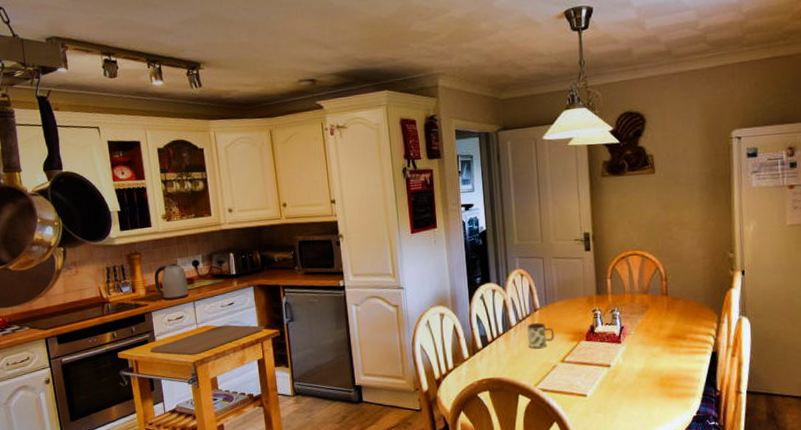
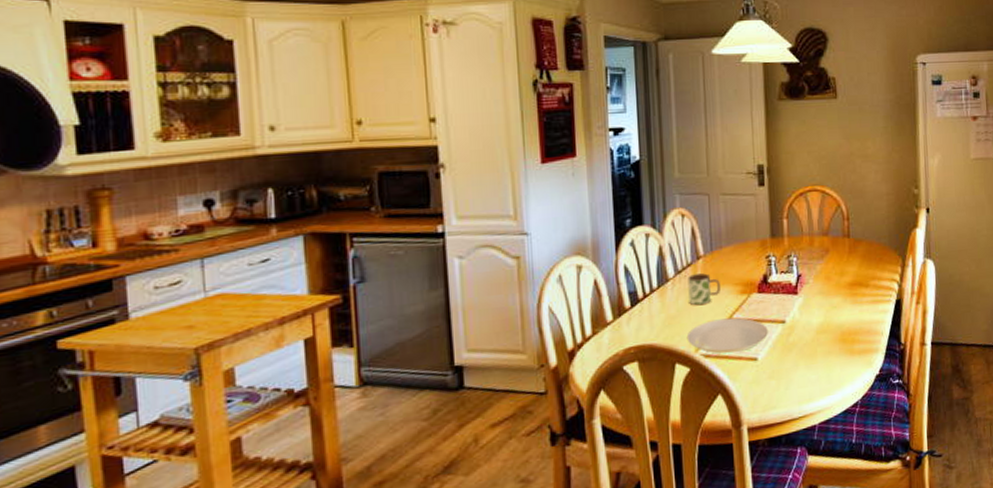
chopping board: present [150,324,265,355] -> none [117,290,318,338]
kettle: present [154,263,189,301] -> none [133,203,194,259]
plate: none [527,360,595,390] -> present [686,317,768,354]

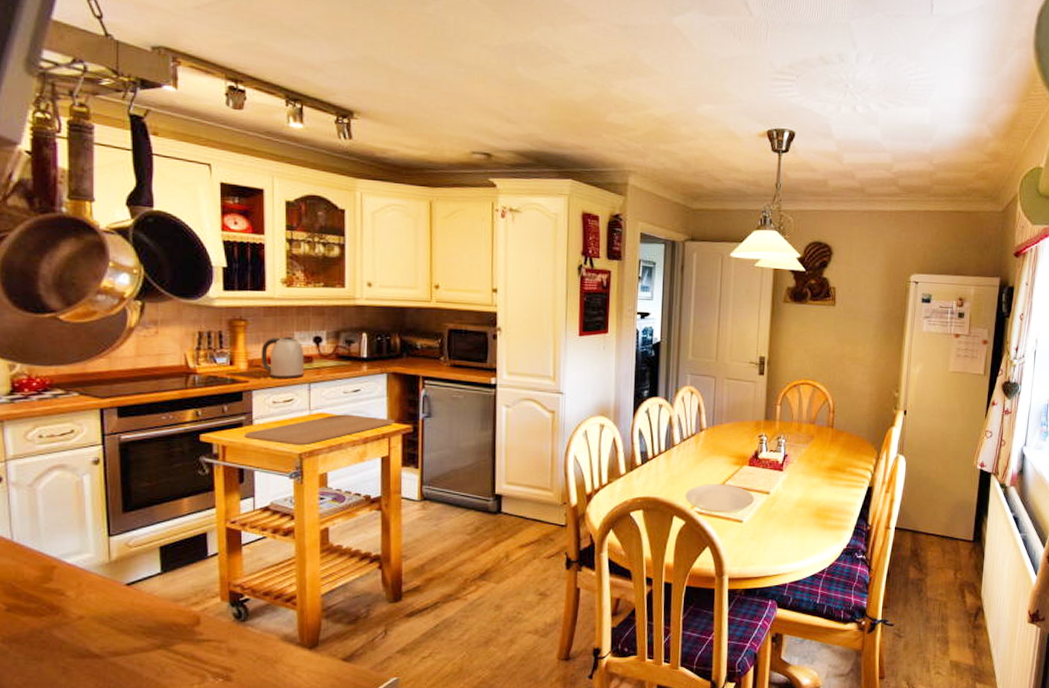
chopping board: none [117,290,318,338] -> present [244,414,395,445]
kettle: none [133,203,194,259] -> present [261,337,304,380]
mug: present [688,273,720,306] -> none [690,443,718,470]

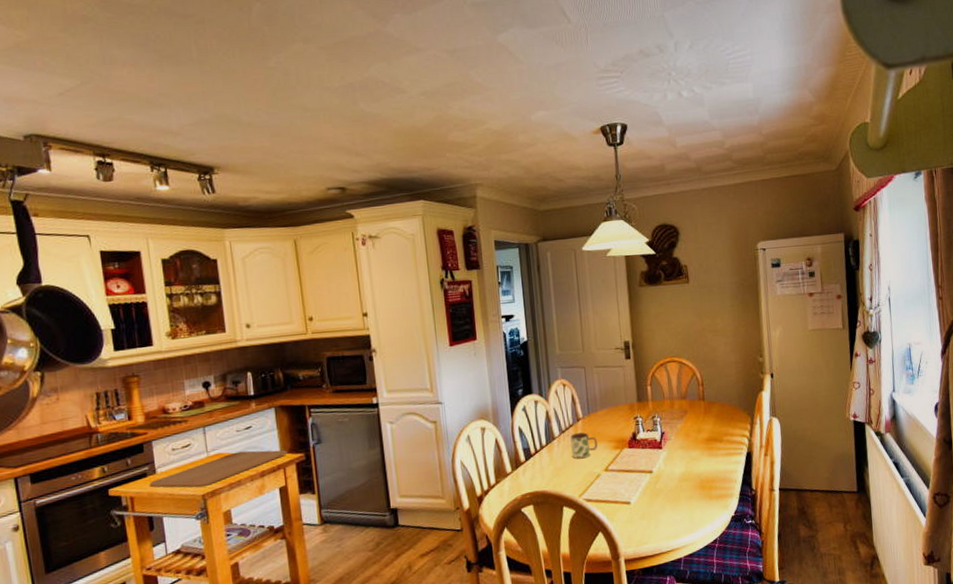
kettle: present [261,337,304,380] -> none [155,385,198,428]
plate: present [685,484,754,514] -> none [571,468,639,499]
mug: none [690,443,718,470] -> present [570,432,598,459]

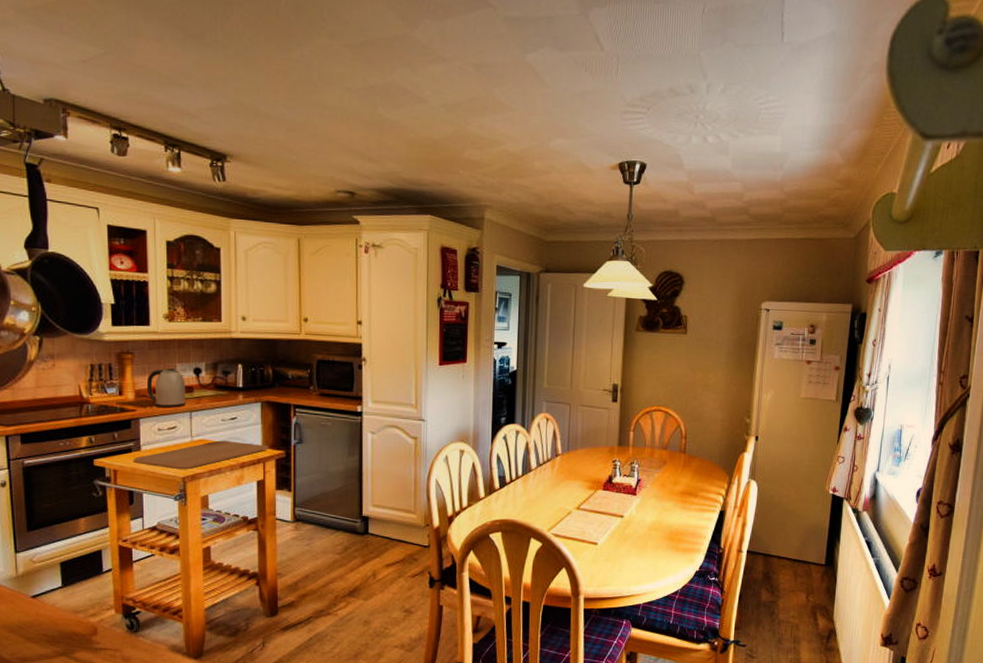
kettle: none [155,385,198,428] -> present [146,368,185,408]
mug: present [570,432,598,459] -> none [546,468,573,494]

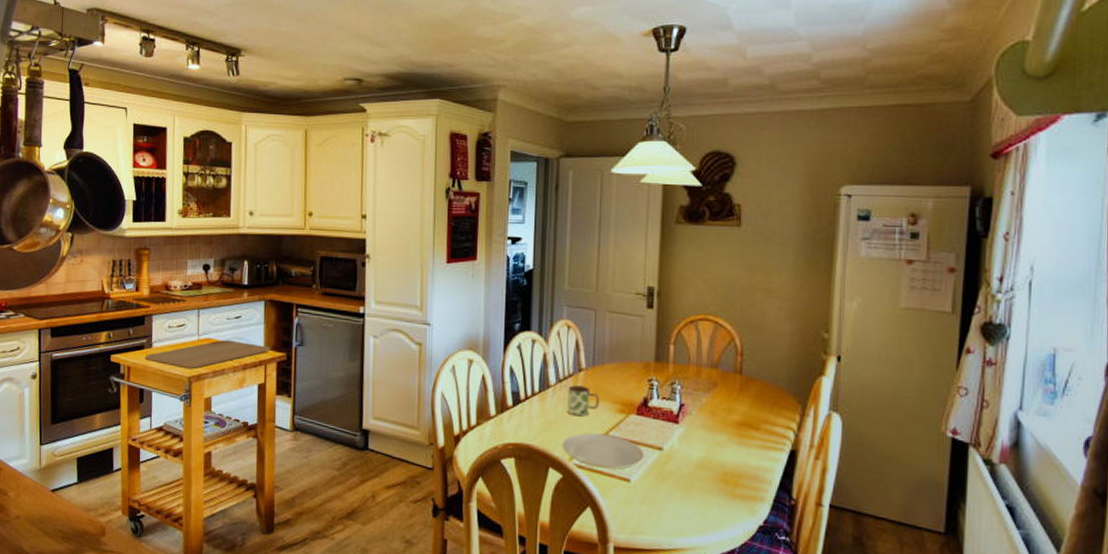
kettle: present [146,368,185,408] -> none [160,264,195,306]
plate: none [541,507,608,536] -> present [562,433,644,470]
mug: none [546,468,573,494] -> present [567,385,599,417]

